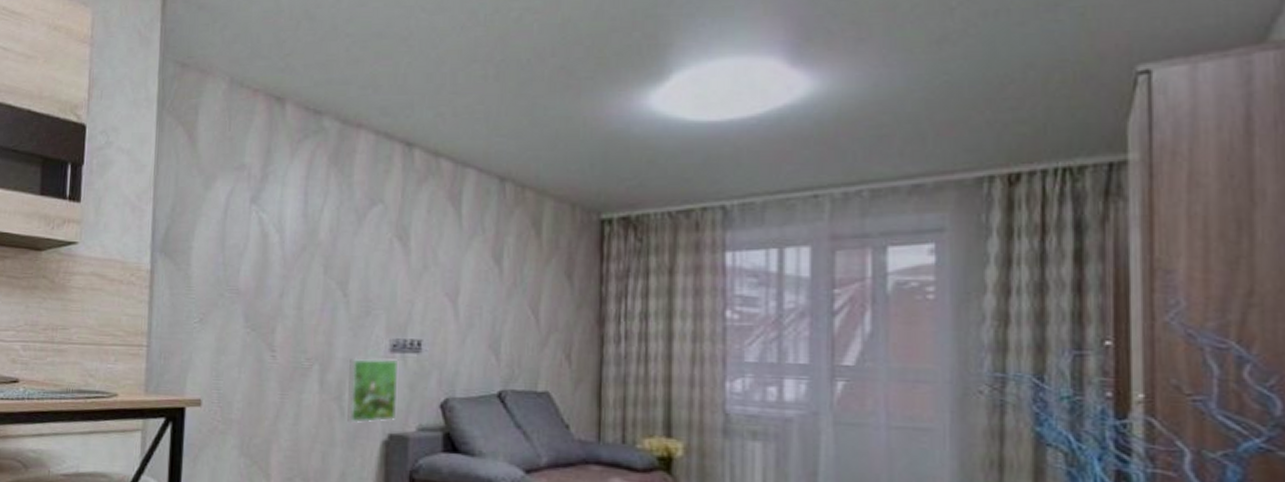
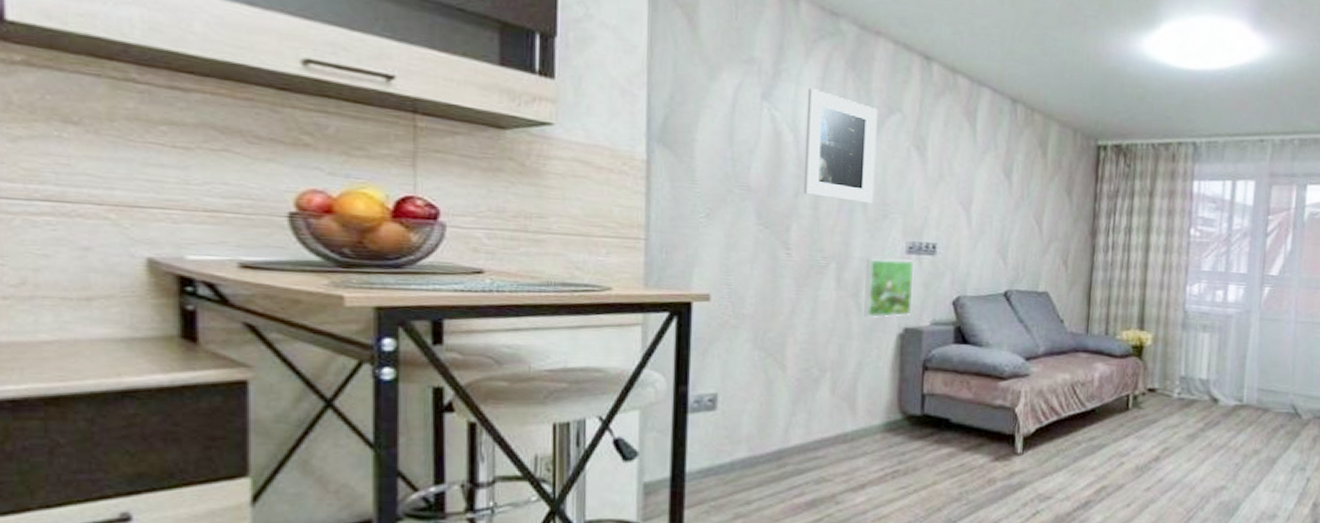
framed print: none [288,188,360,300] -> present [803,88,878,204]

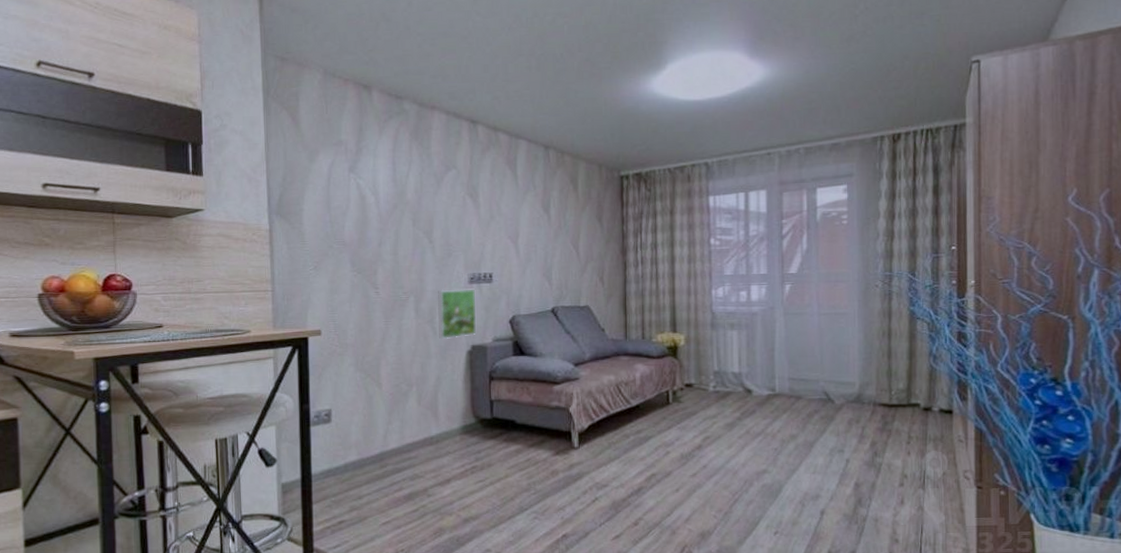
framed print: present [803,88,878,204] -> none [383,159,439,246]

